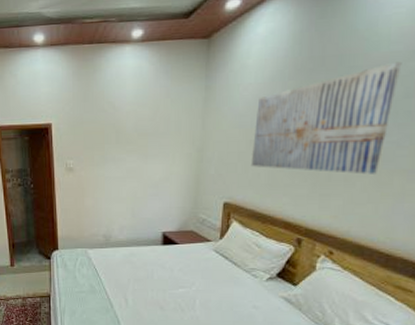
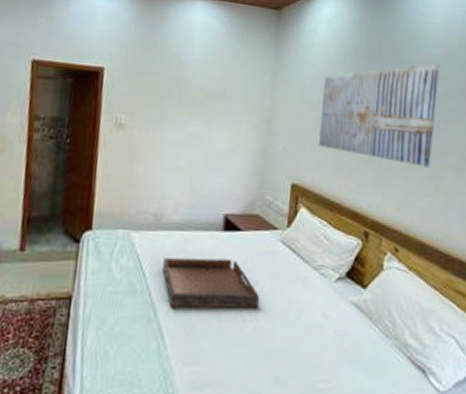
serving tray: none [114,266,195,303] -> present [162,257,259,309]

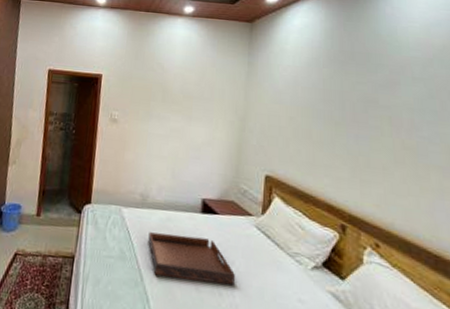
wall art: present [318,63,441,168] -> none [291,65,422,167]

